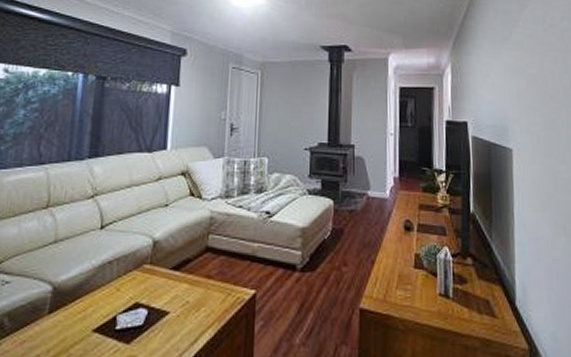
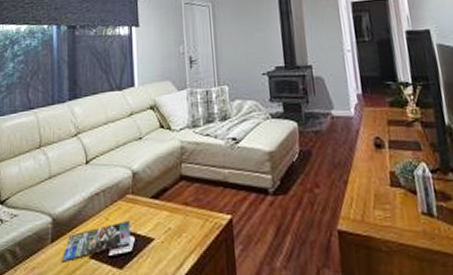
magazine: none [59,293,144,336] -> present [62,221,130,262]

